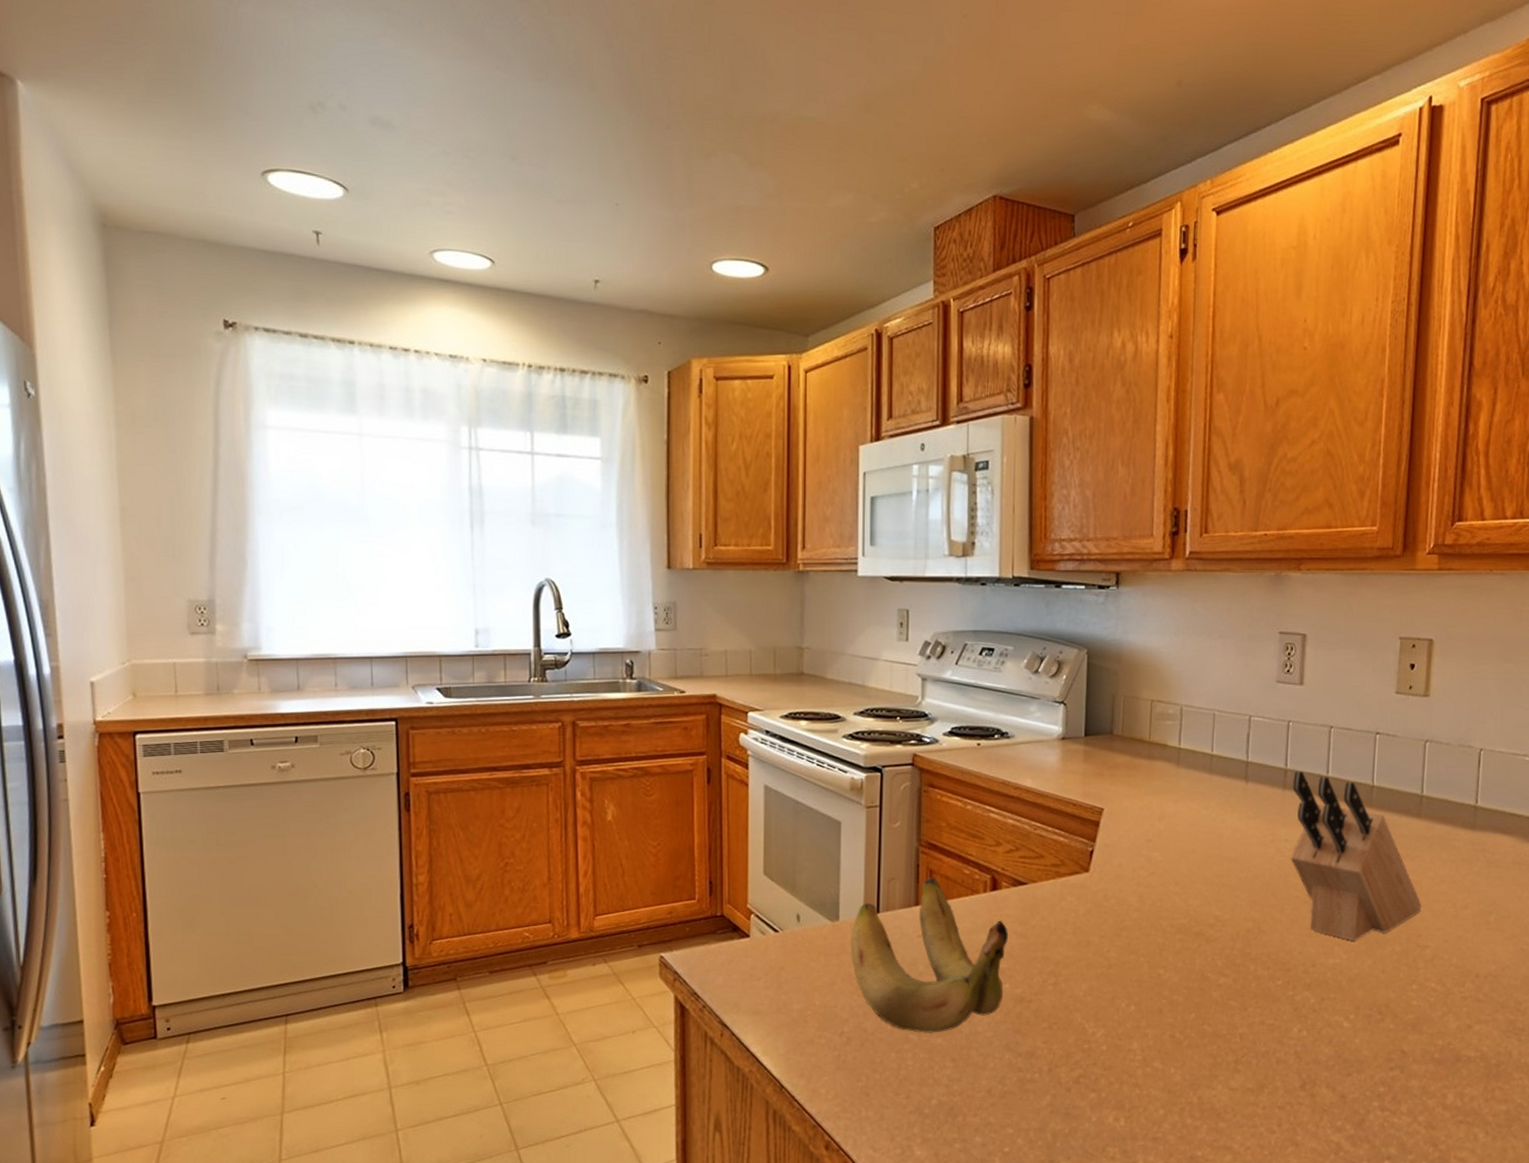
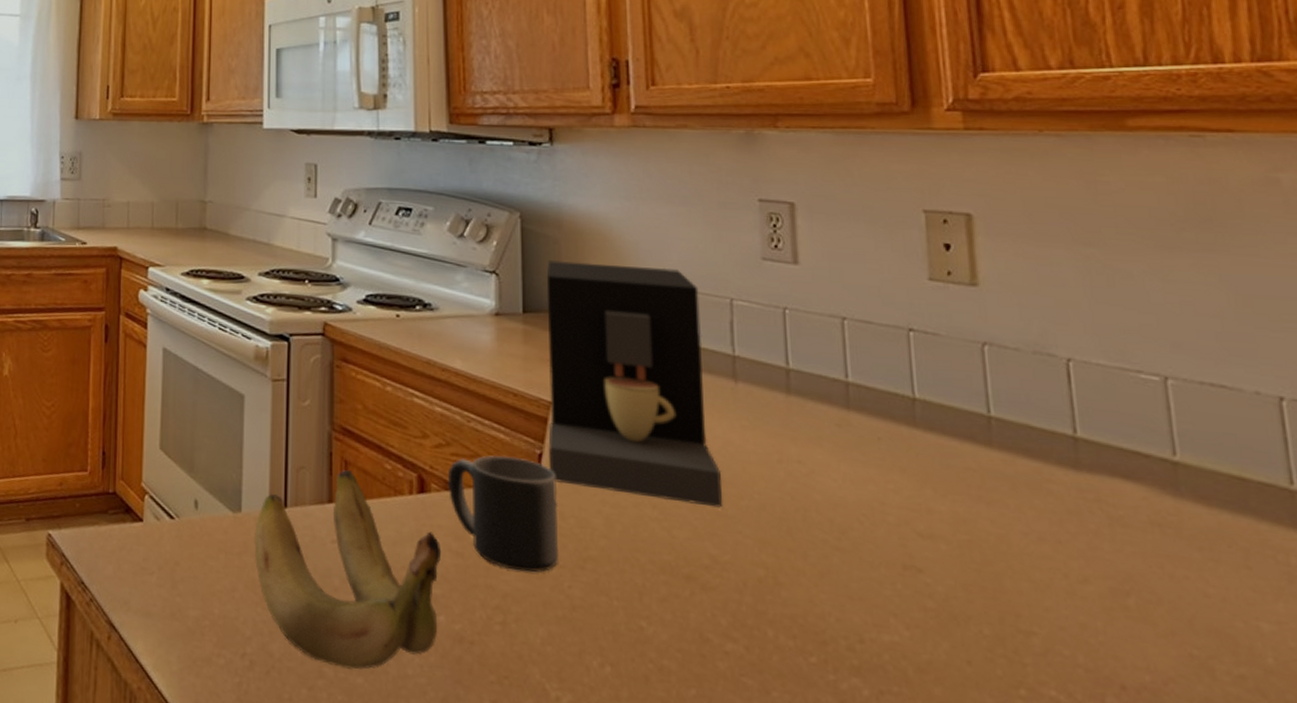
mug: none [1016,854,1104,943] -> present [448,455,558,573]
coffee maker: none [1098,690,1229,880] -> present [546,260,723,508]
knife block: present [1290,770,1422,941] -> none [798,371,1016,613]

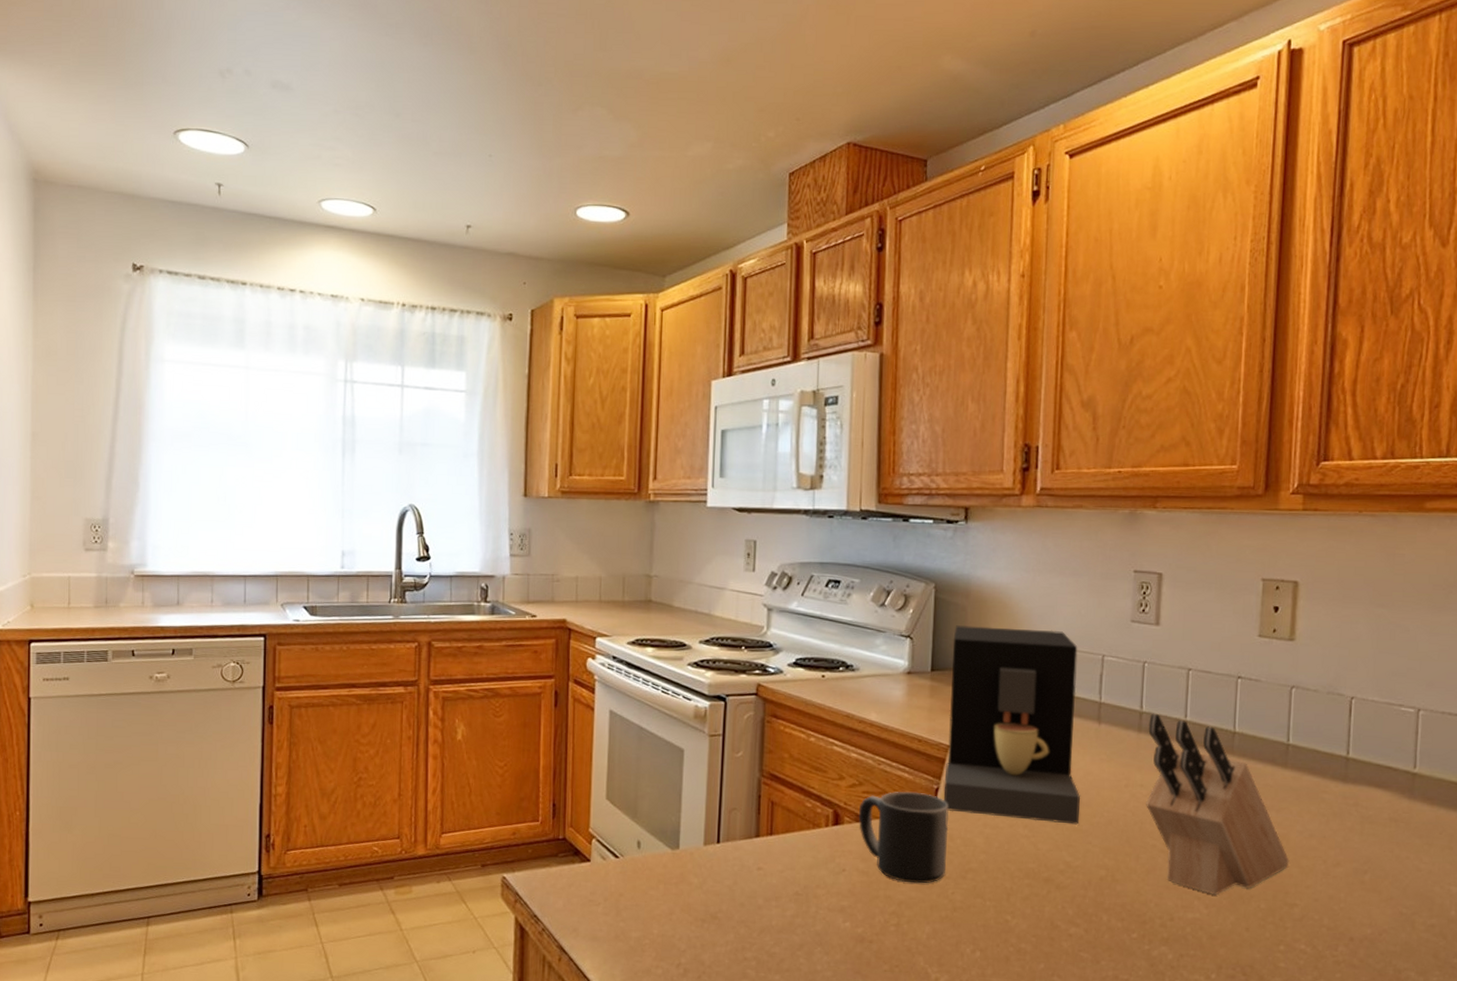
banana: present [254,470,442,670] -> none [690,809,851,970]
knife block: none [798,371,1016,613] -> present [1146,713,1290,896]

